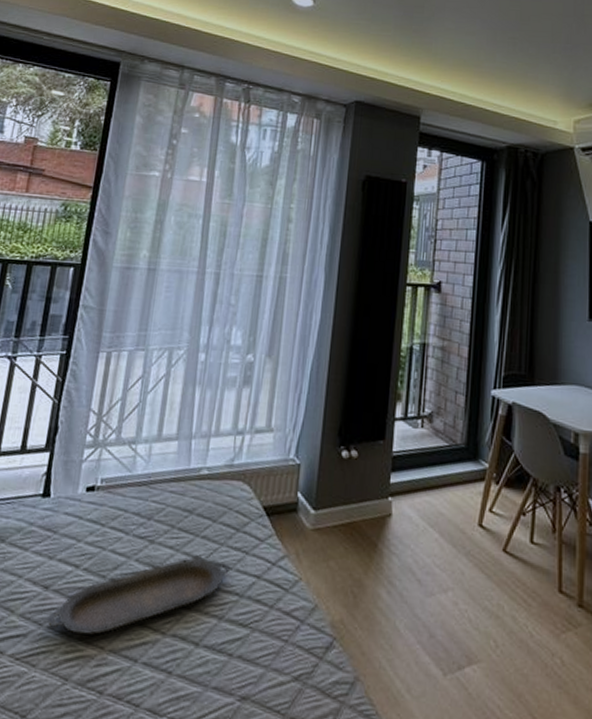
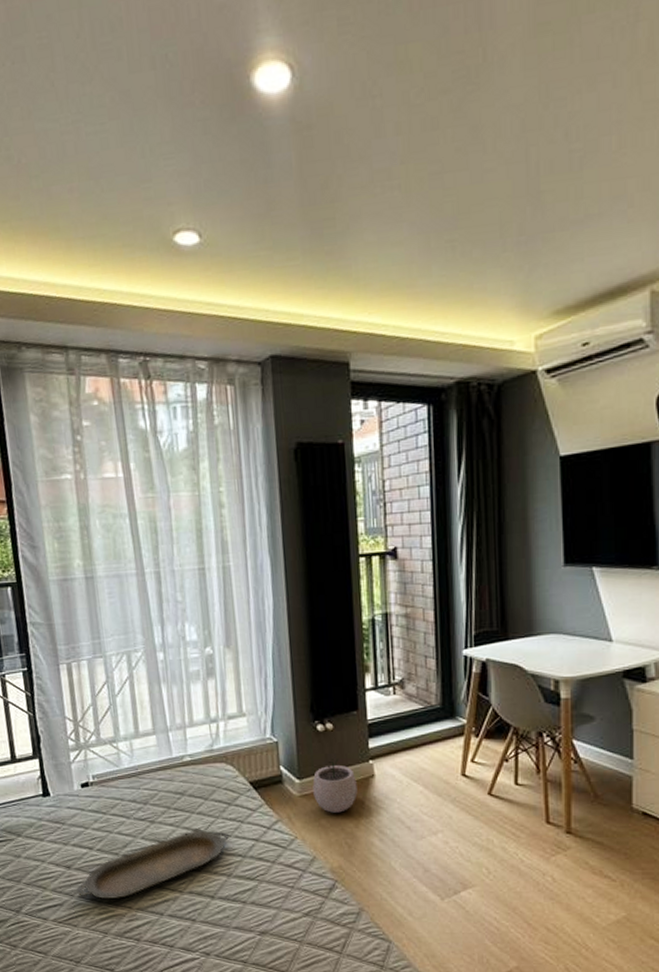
plant pot: none [326,490,373,555] -> present [312,759,358,813]

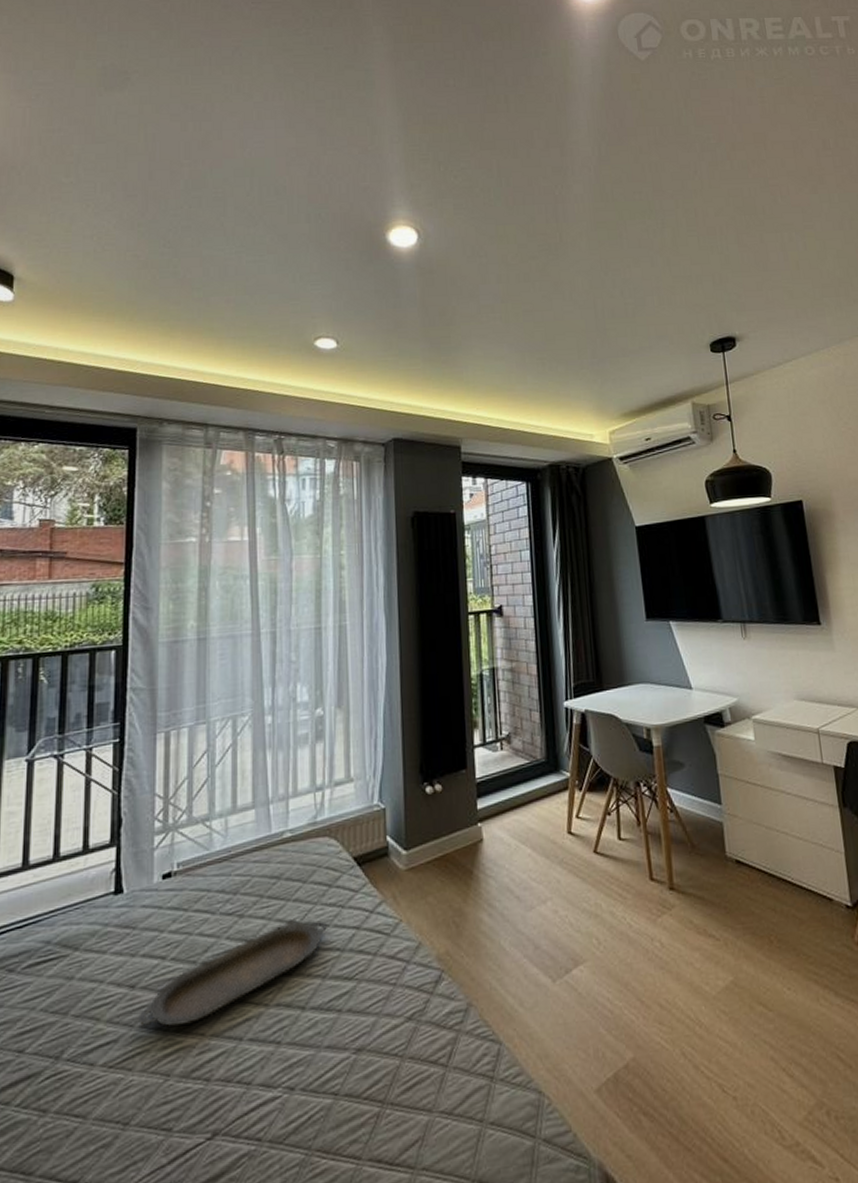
plant pot: present [312,759,358,813] -> none [420,824,466,887]

